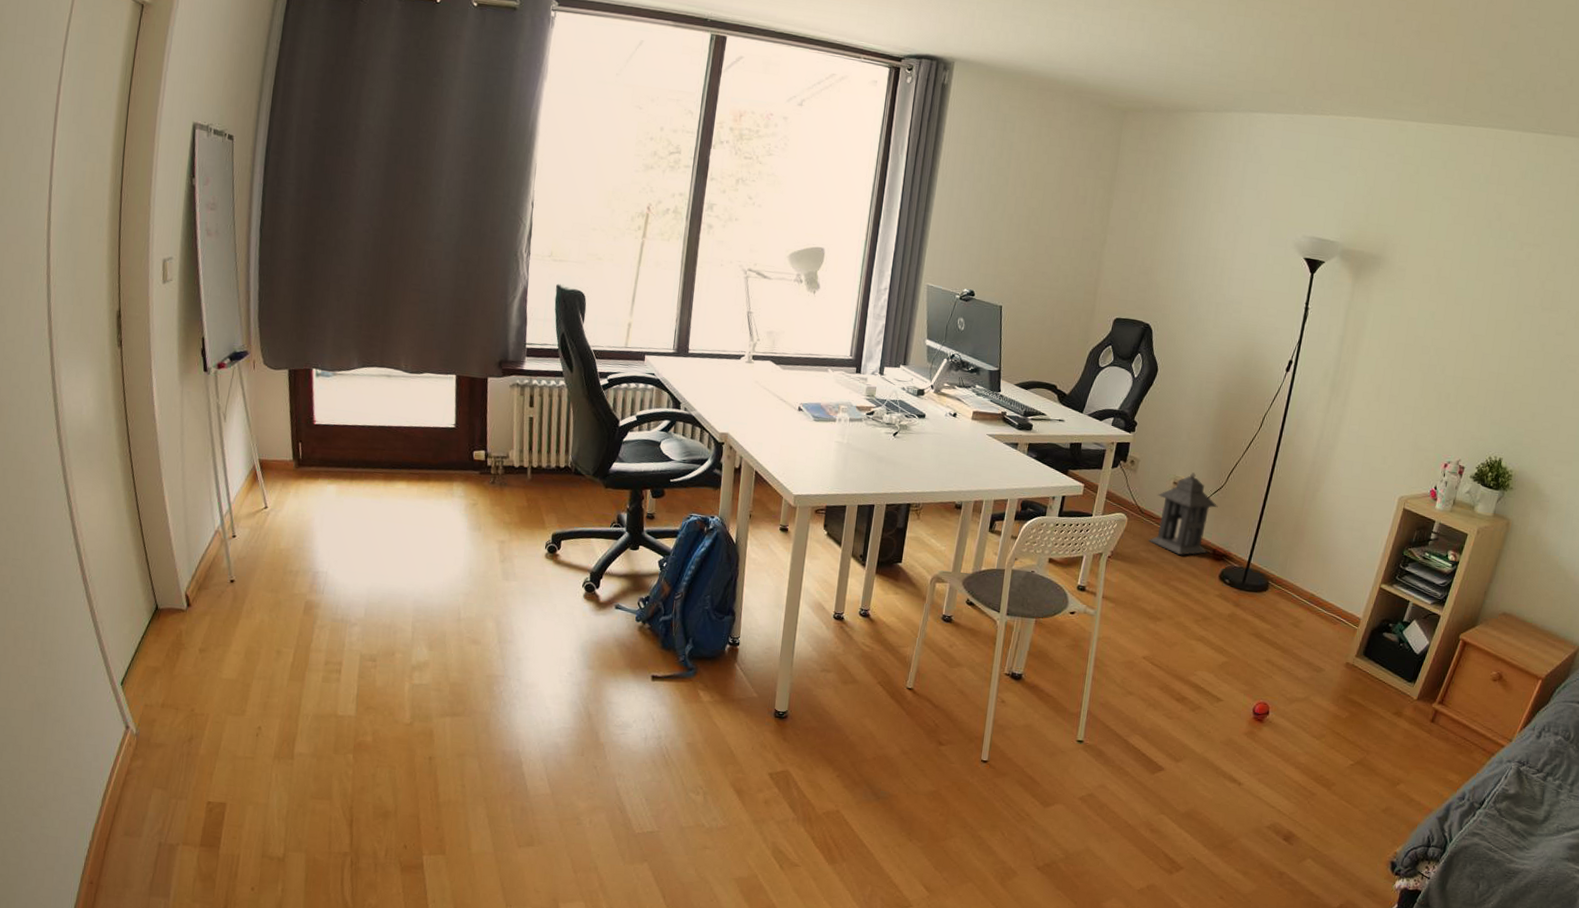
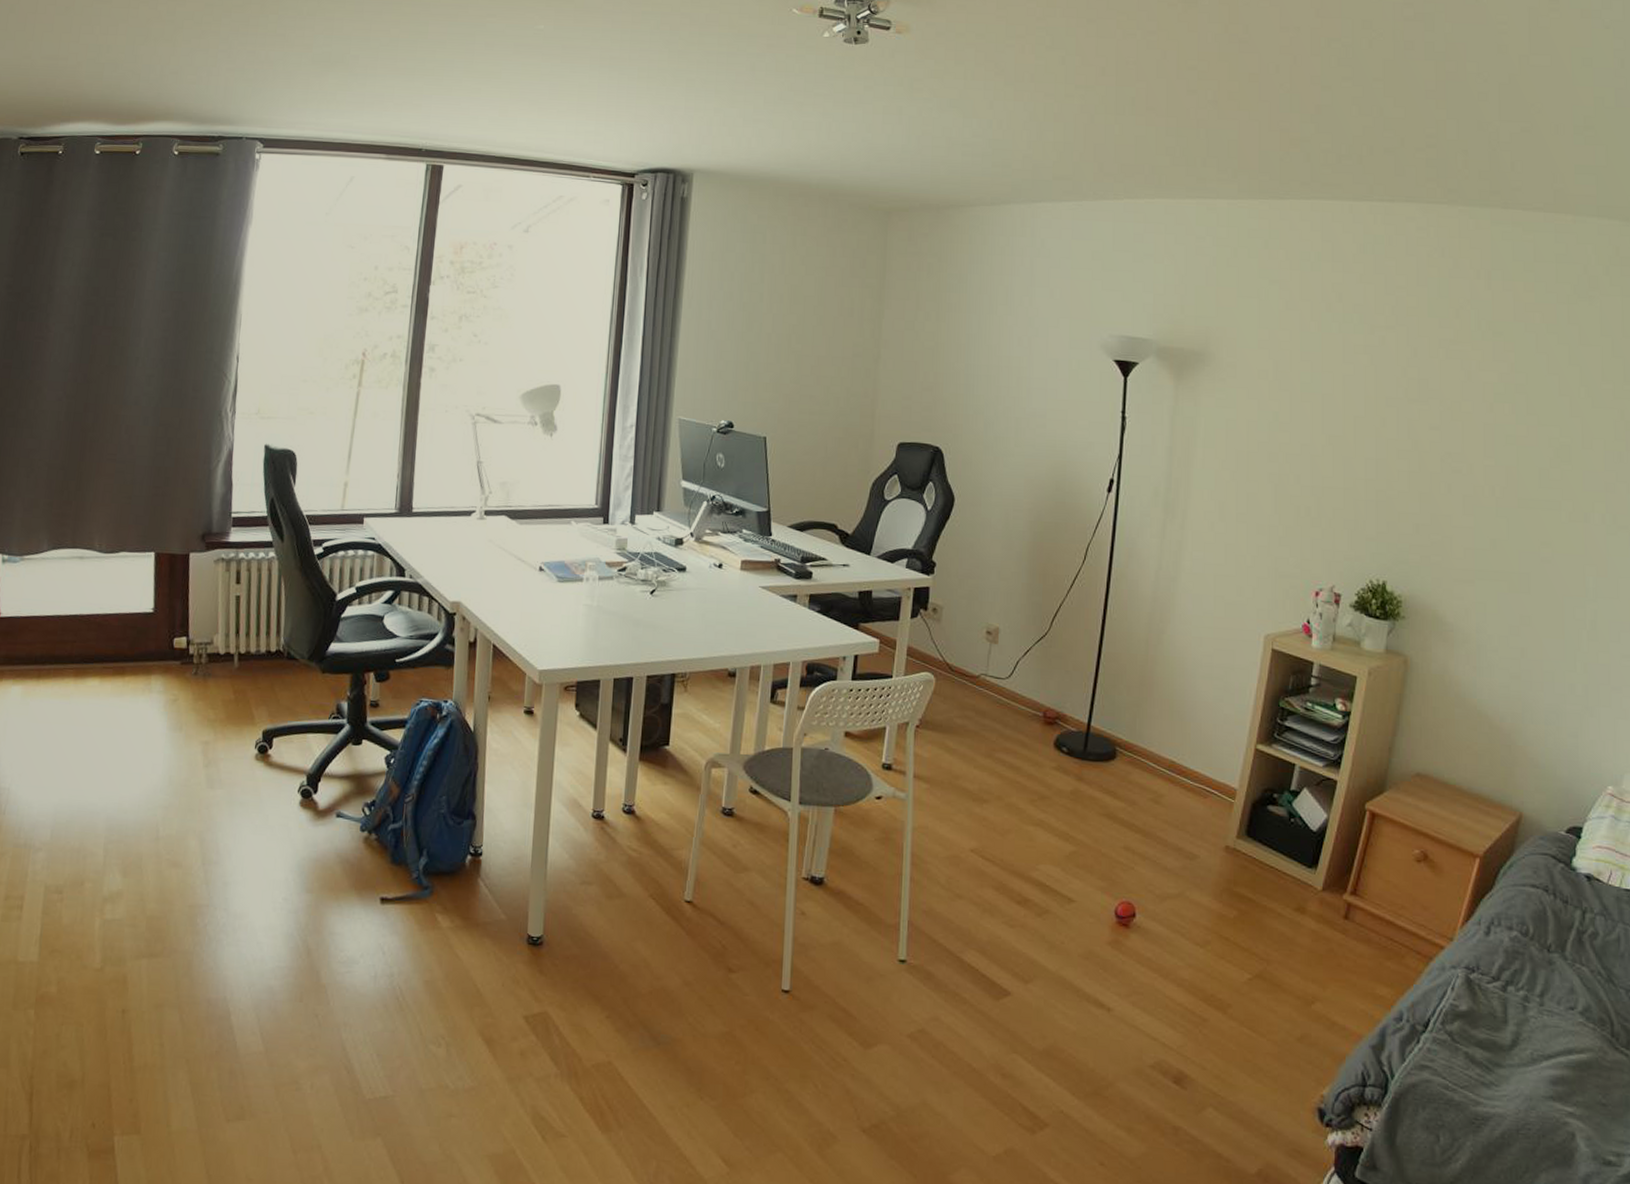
lantern: present [1148,472,1218,556] -> none [962,618,1043,721]

